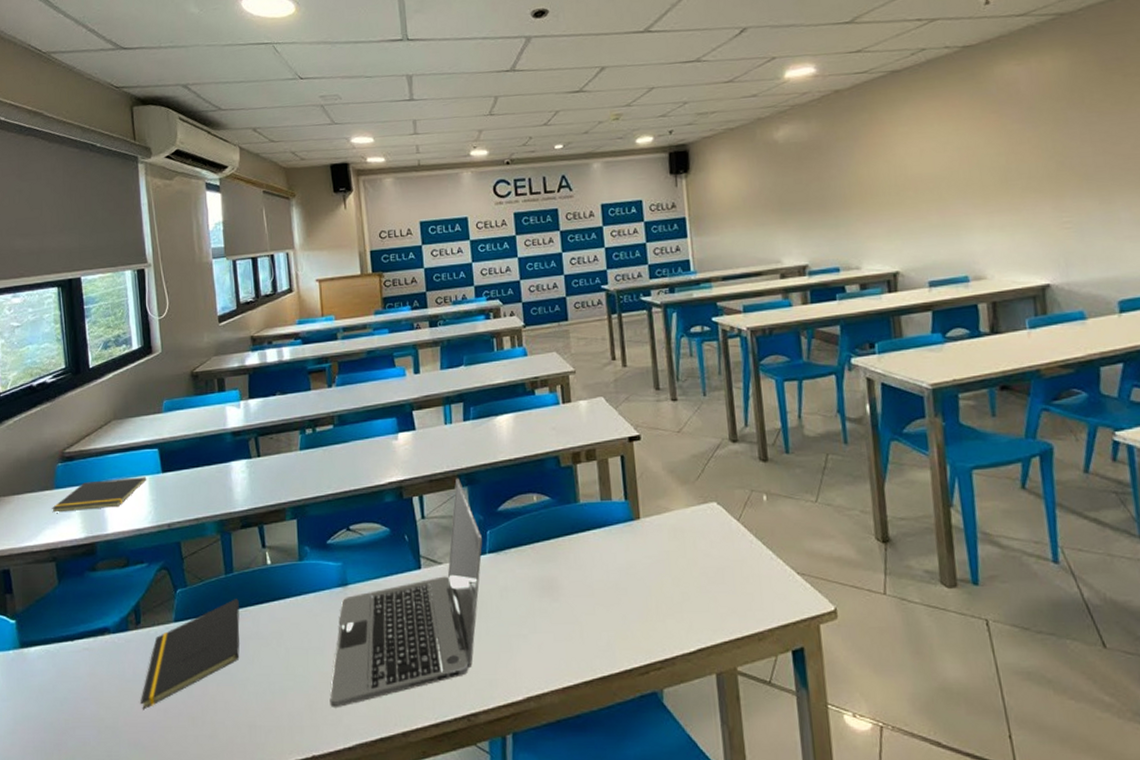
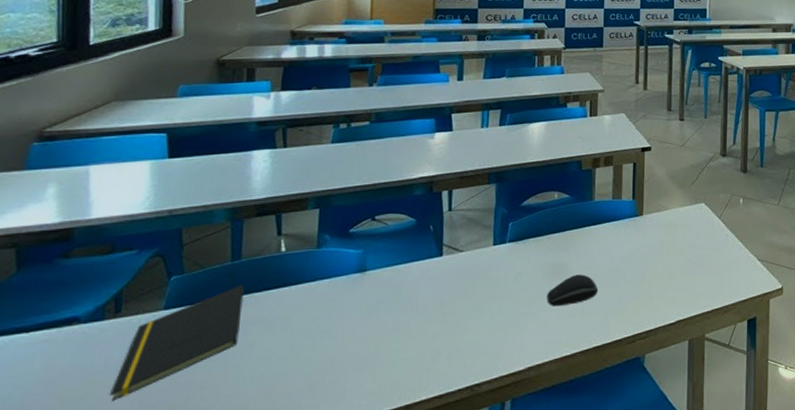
notepad: present [51,477,147,513] -> none [17,161,149,195]
laptop: present [329,478,482,708] -> none [333,176,504,387]
computer mouse: none [538,590,597,628] -> present [547,274,598,307]

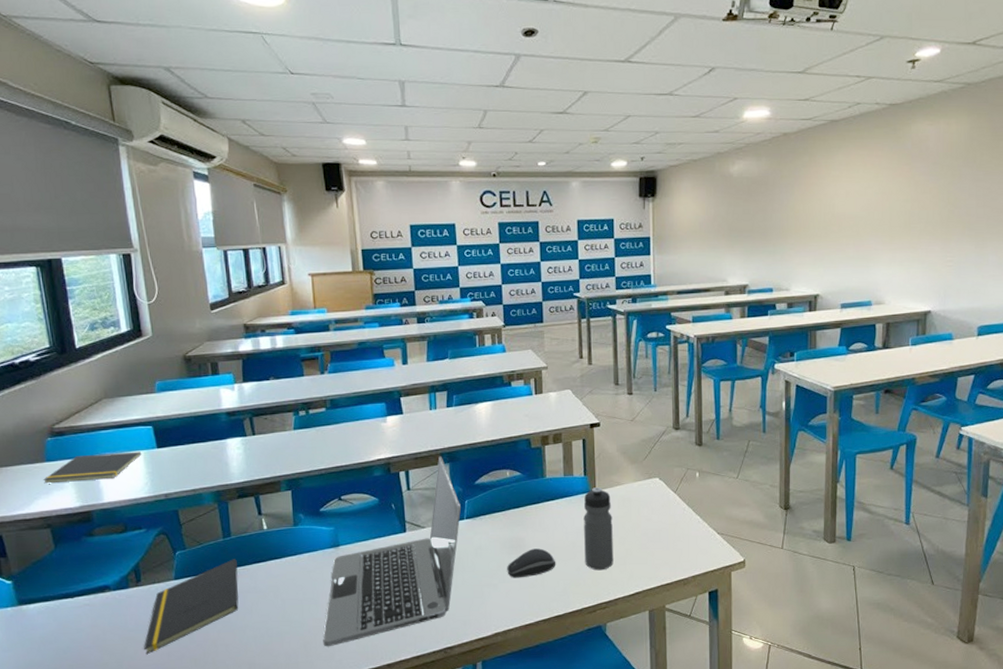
notepad: none [17,161,149,195] -> present [42,451,142,484]
laptop: none [333,176,504,387] -> present [323,456,461,647]
water bottle: none [627,212,658,298] -> present [584,487,614,571]

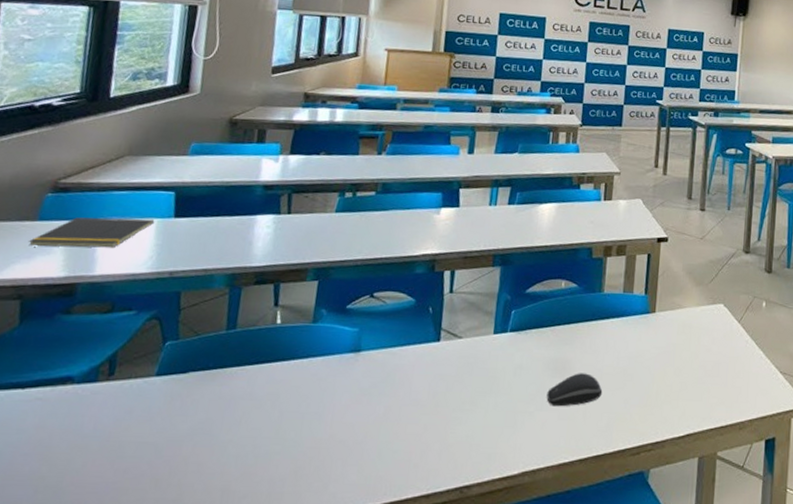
notepad: present [143,559,239,655] -> none [94,356,237,469]
laptop: present [323,456,461,647] -> none [318,258,506,476]
water bottle: present [584,487,614,571] -> none [634,308,671,405]

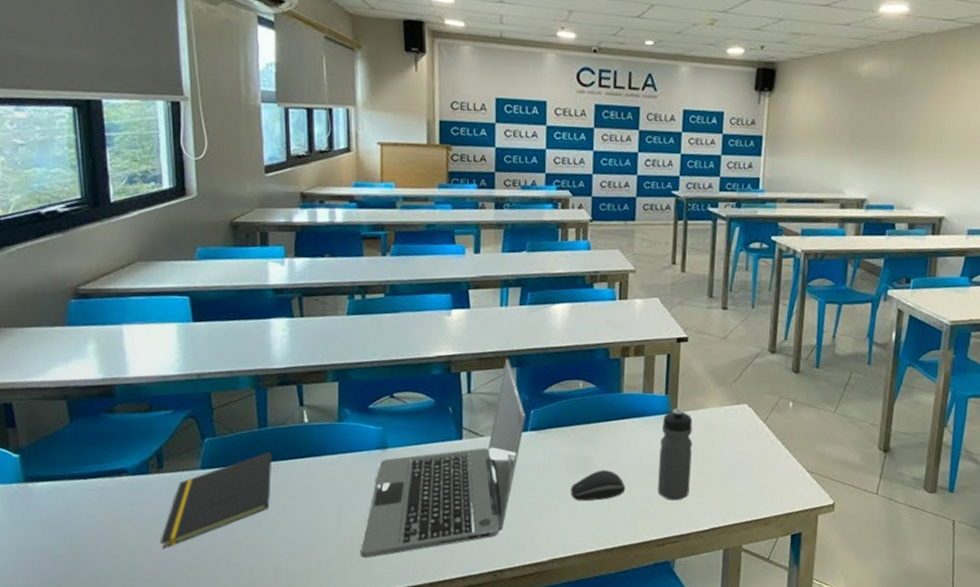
notepad: present [28,217,155,248] -> none [62,322,175,352]
notepad: none [94,356,237,469] -> present [159,452,272,549]
laptop: none [318,258,506,476] -> present [360,359,525,559]
water bottle: none [634,308,671,405] -> present [657,409,693,501]

